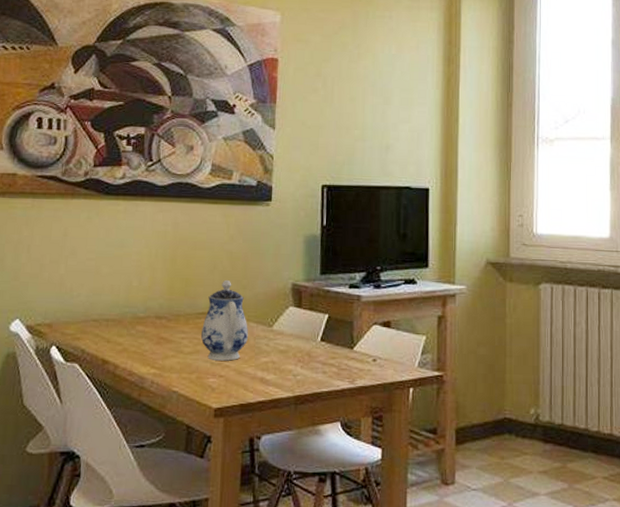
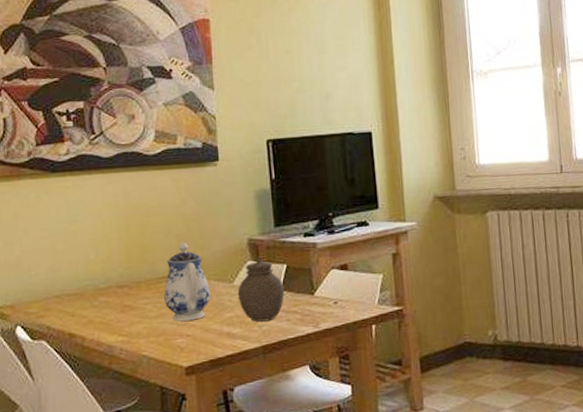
jar: none [275,303,324,371] -> present [237,256,285,322]

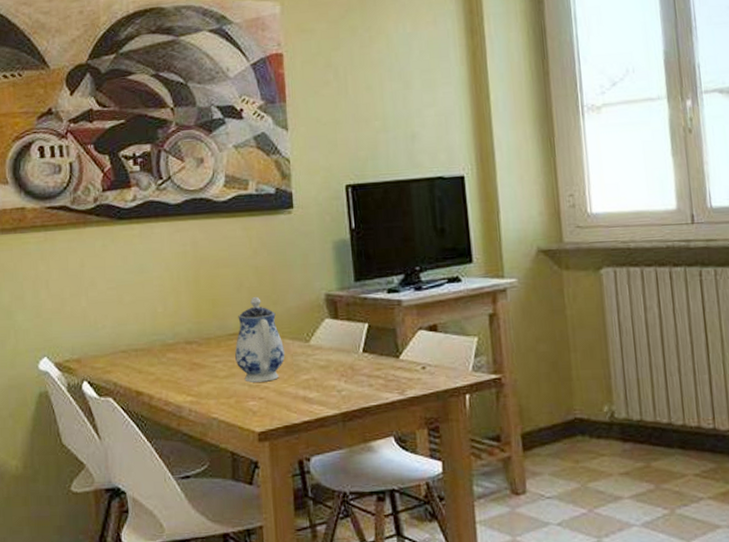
jar: present [237,256,285,322] -> none [314,314,367,386]

